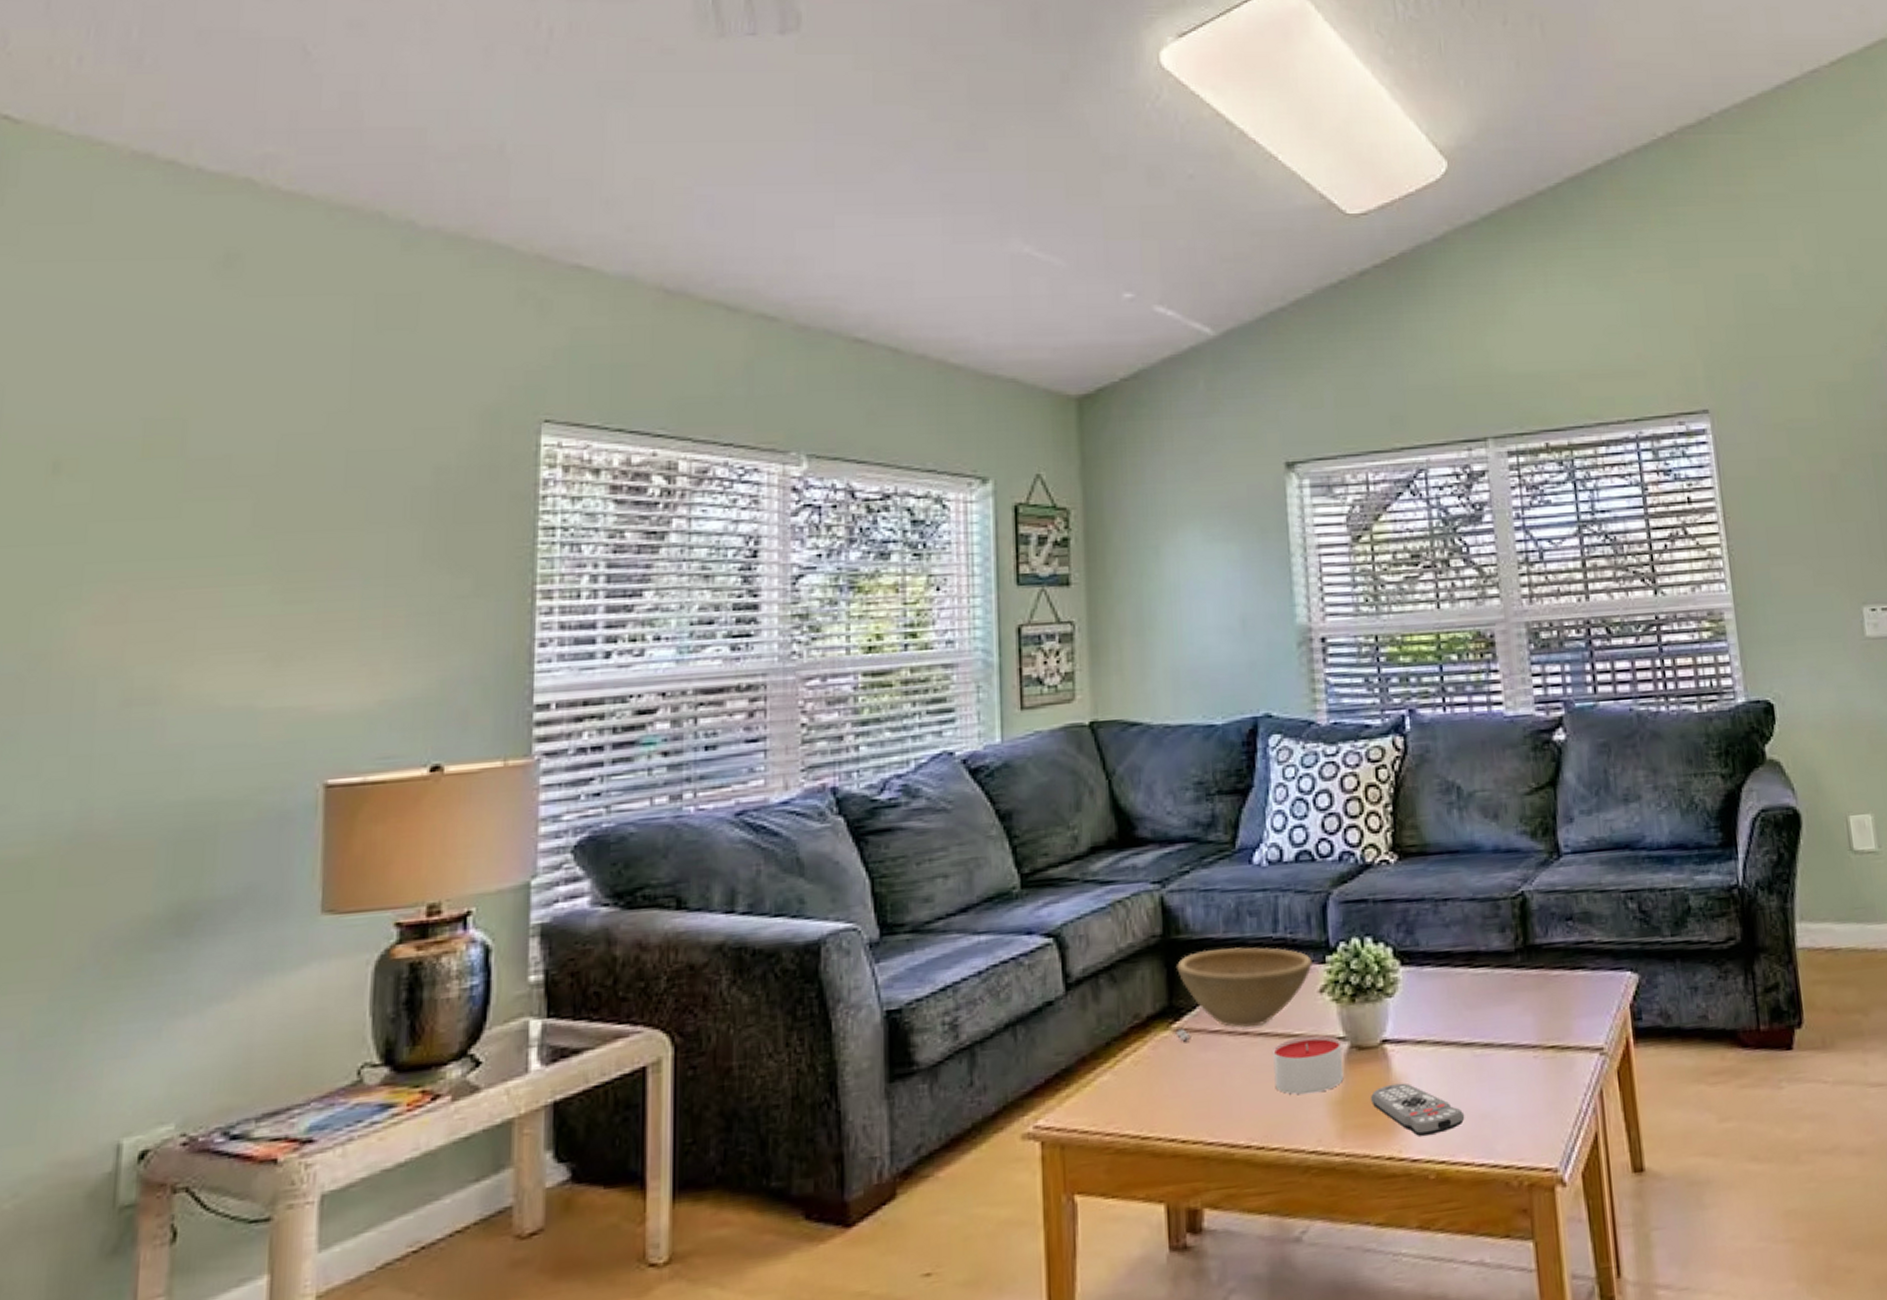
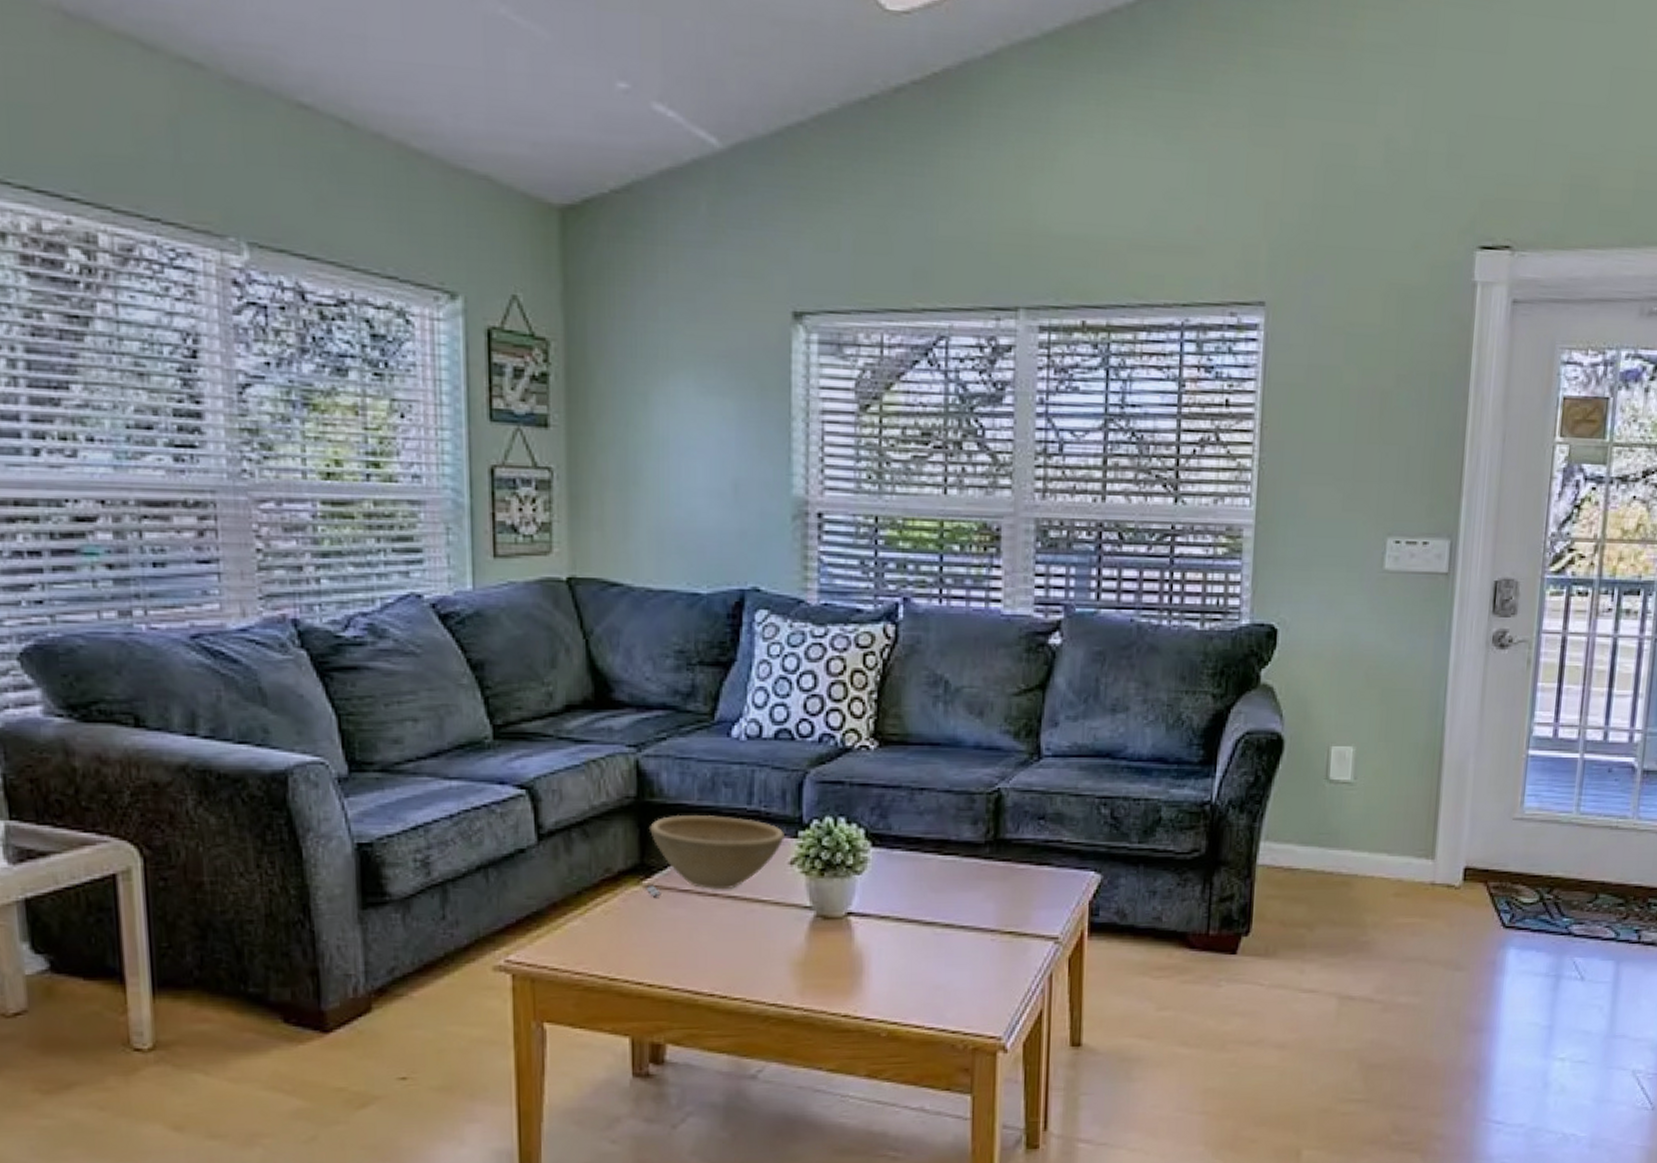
candle: present [1273,1035,1344,1095] -> none [740,902,808,954]
remote control: present [1371,1082,1465,1136] -> none [832,952,920,999]

